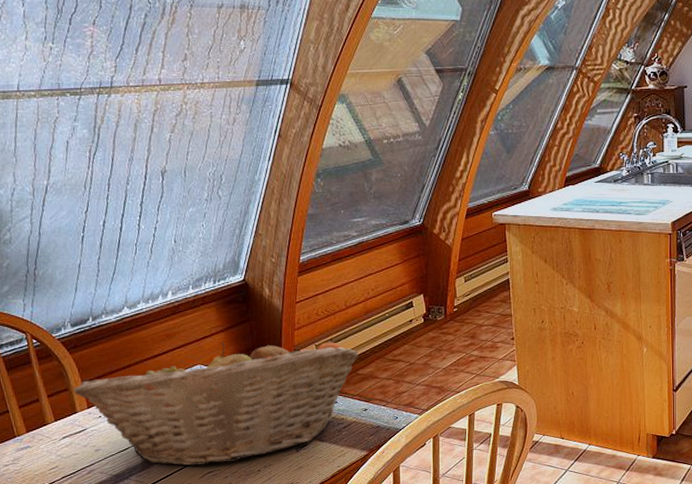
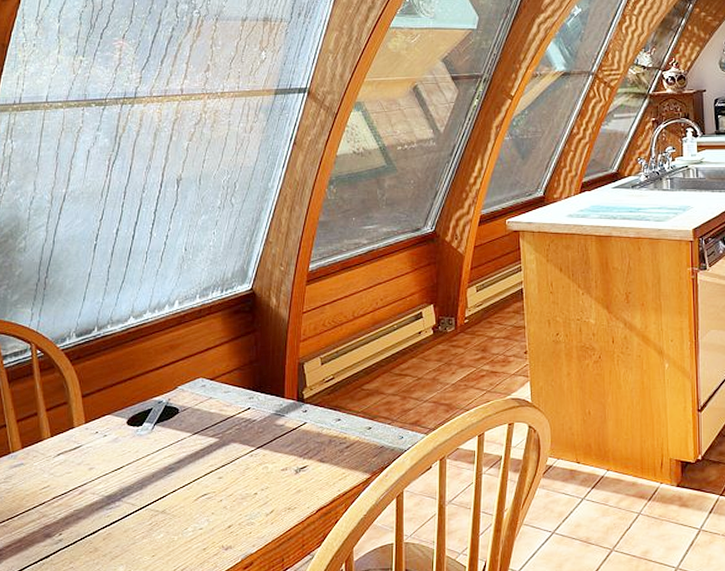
fruit basket: present [73,342,359,466] -> none [72,354,365,488]

